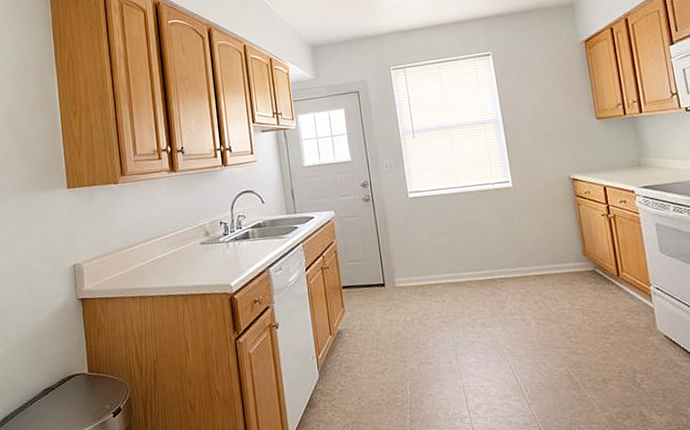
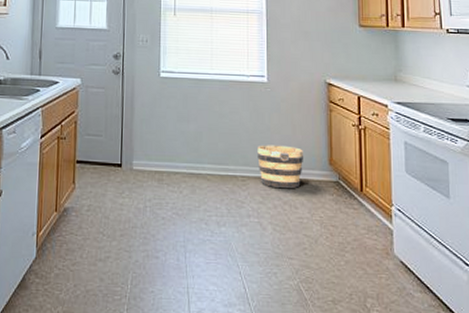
bucket: none [511,244,558,285] -> present [257,145,303,189]

